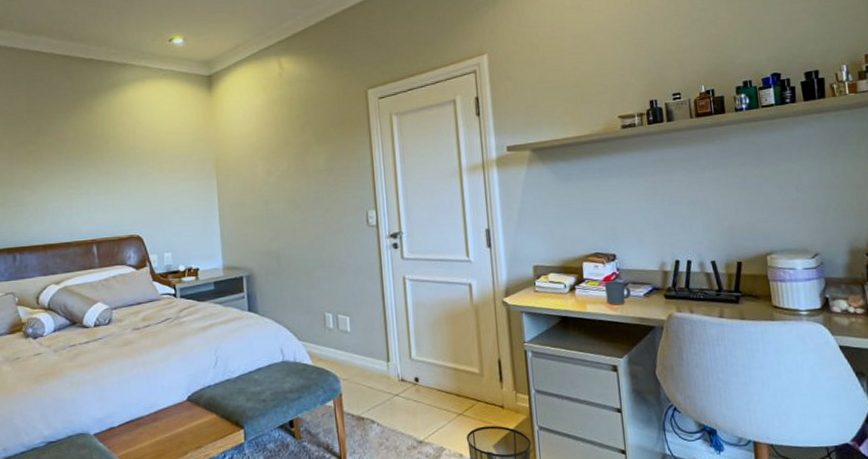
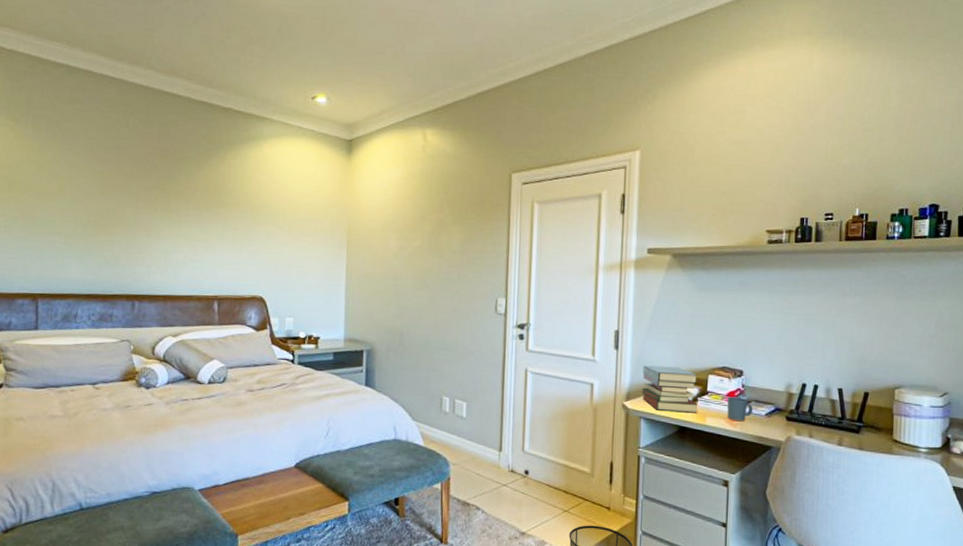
books: none [517,258,577,303] -> present [642,365,698,413]

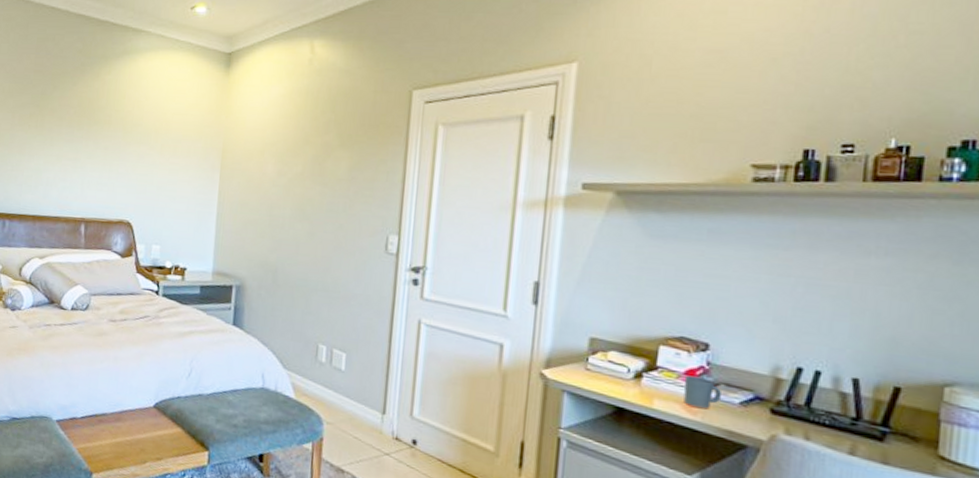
books: present [642,365,698,413] -> none [566,327,643,393]

